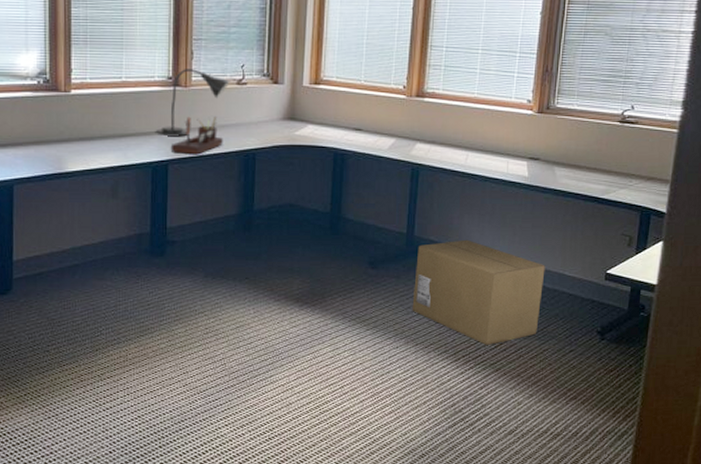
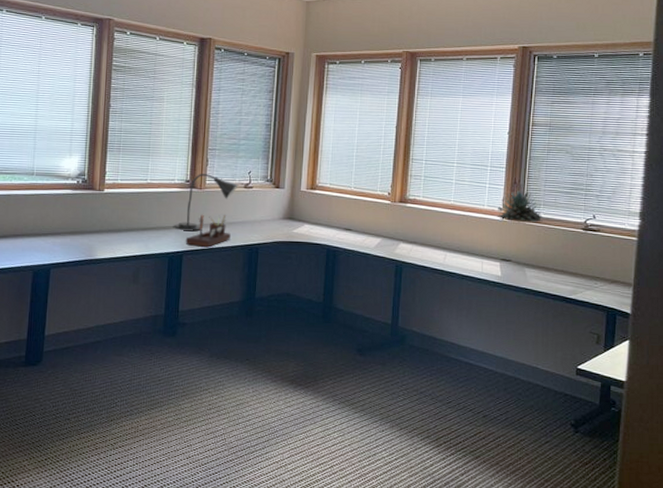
box: present [412,239,545,345] -> none [396,331,520,433]
succulent plant: none [525,80,576,116] -> present [497,191,543,223]

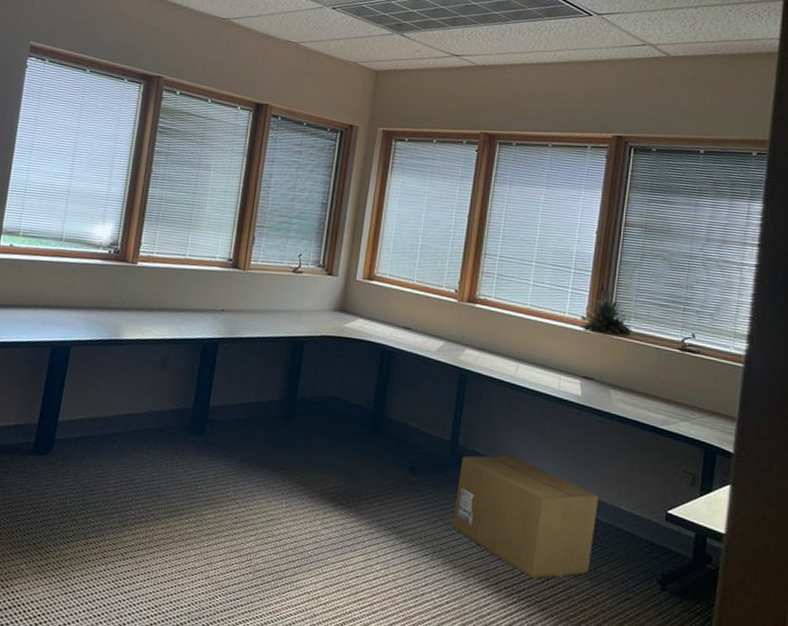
desk lamp: present [173,174,238,232] -> none [210,253,287,318]
desk organizer: present [185,214,231,248] -> none [222,298,274,337]
box: none [396,331,520,433] -> present [452,455,599,579]

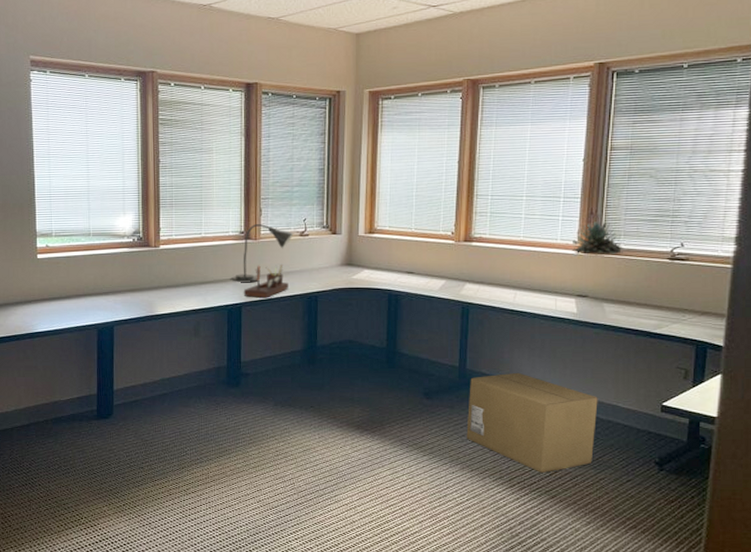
desk lamp: none [210,253,287,318] -> present [230,224,294,283]
desk organizer: none [222,298,274,337] -> present [243,263,289,298]

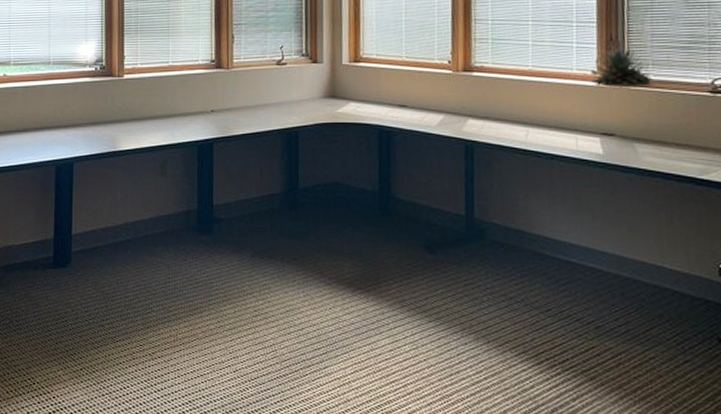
desk lamp: present [230,224,294,283] -> none [200,52,270,116]
desk organizer: present [243,263,289,298] -> none [215,95,265,134]
box: present [466,372,598,473] -> none [479,223,639,348]

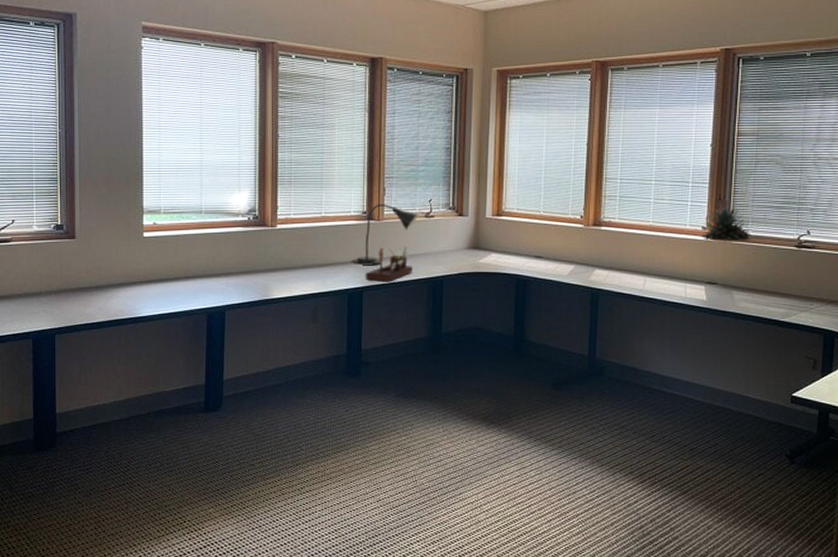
desk lamp: none [200,52,270,116] -> present [351,204,419,266]
desk organizer: none [215,95,265,134] -> present [365,246,413,282]

